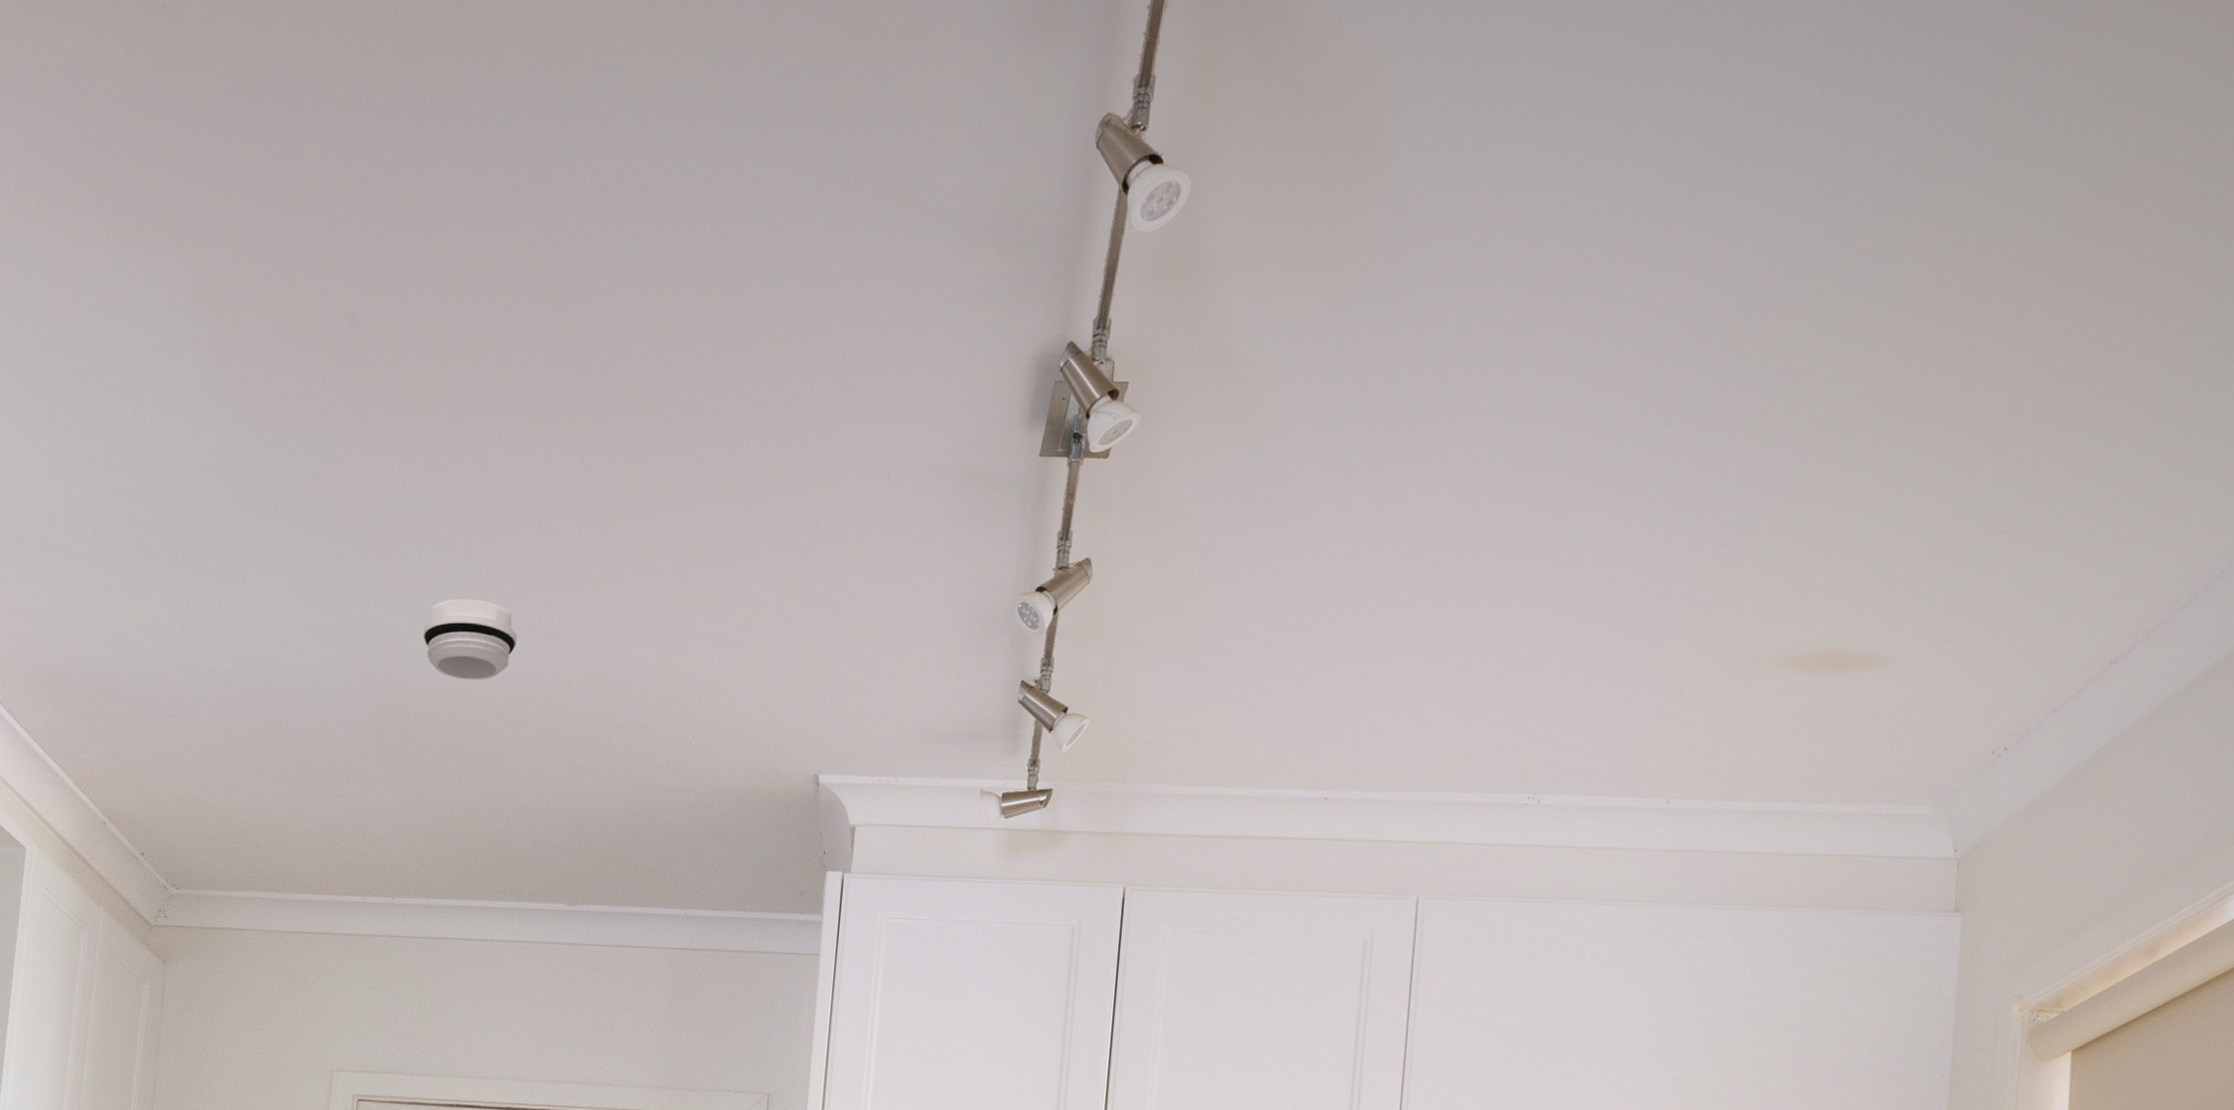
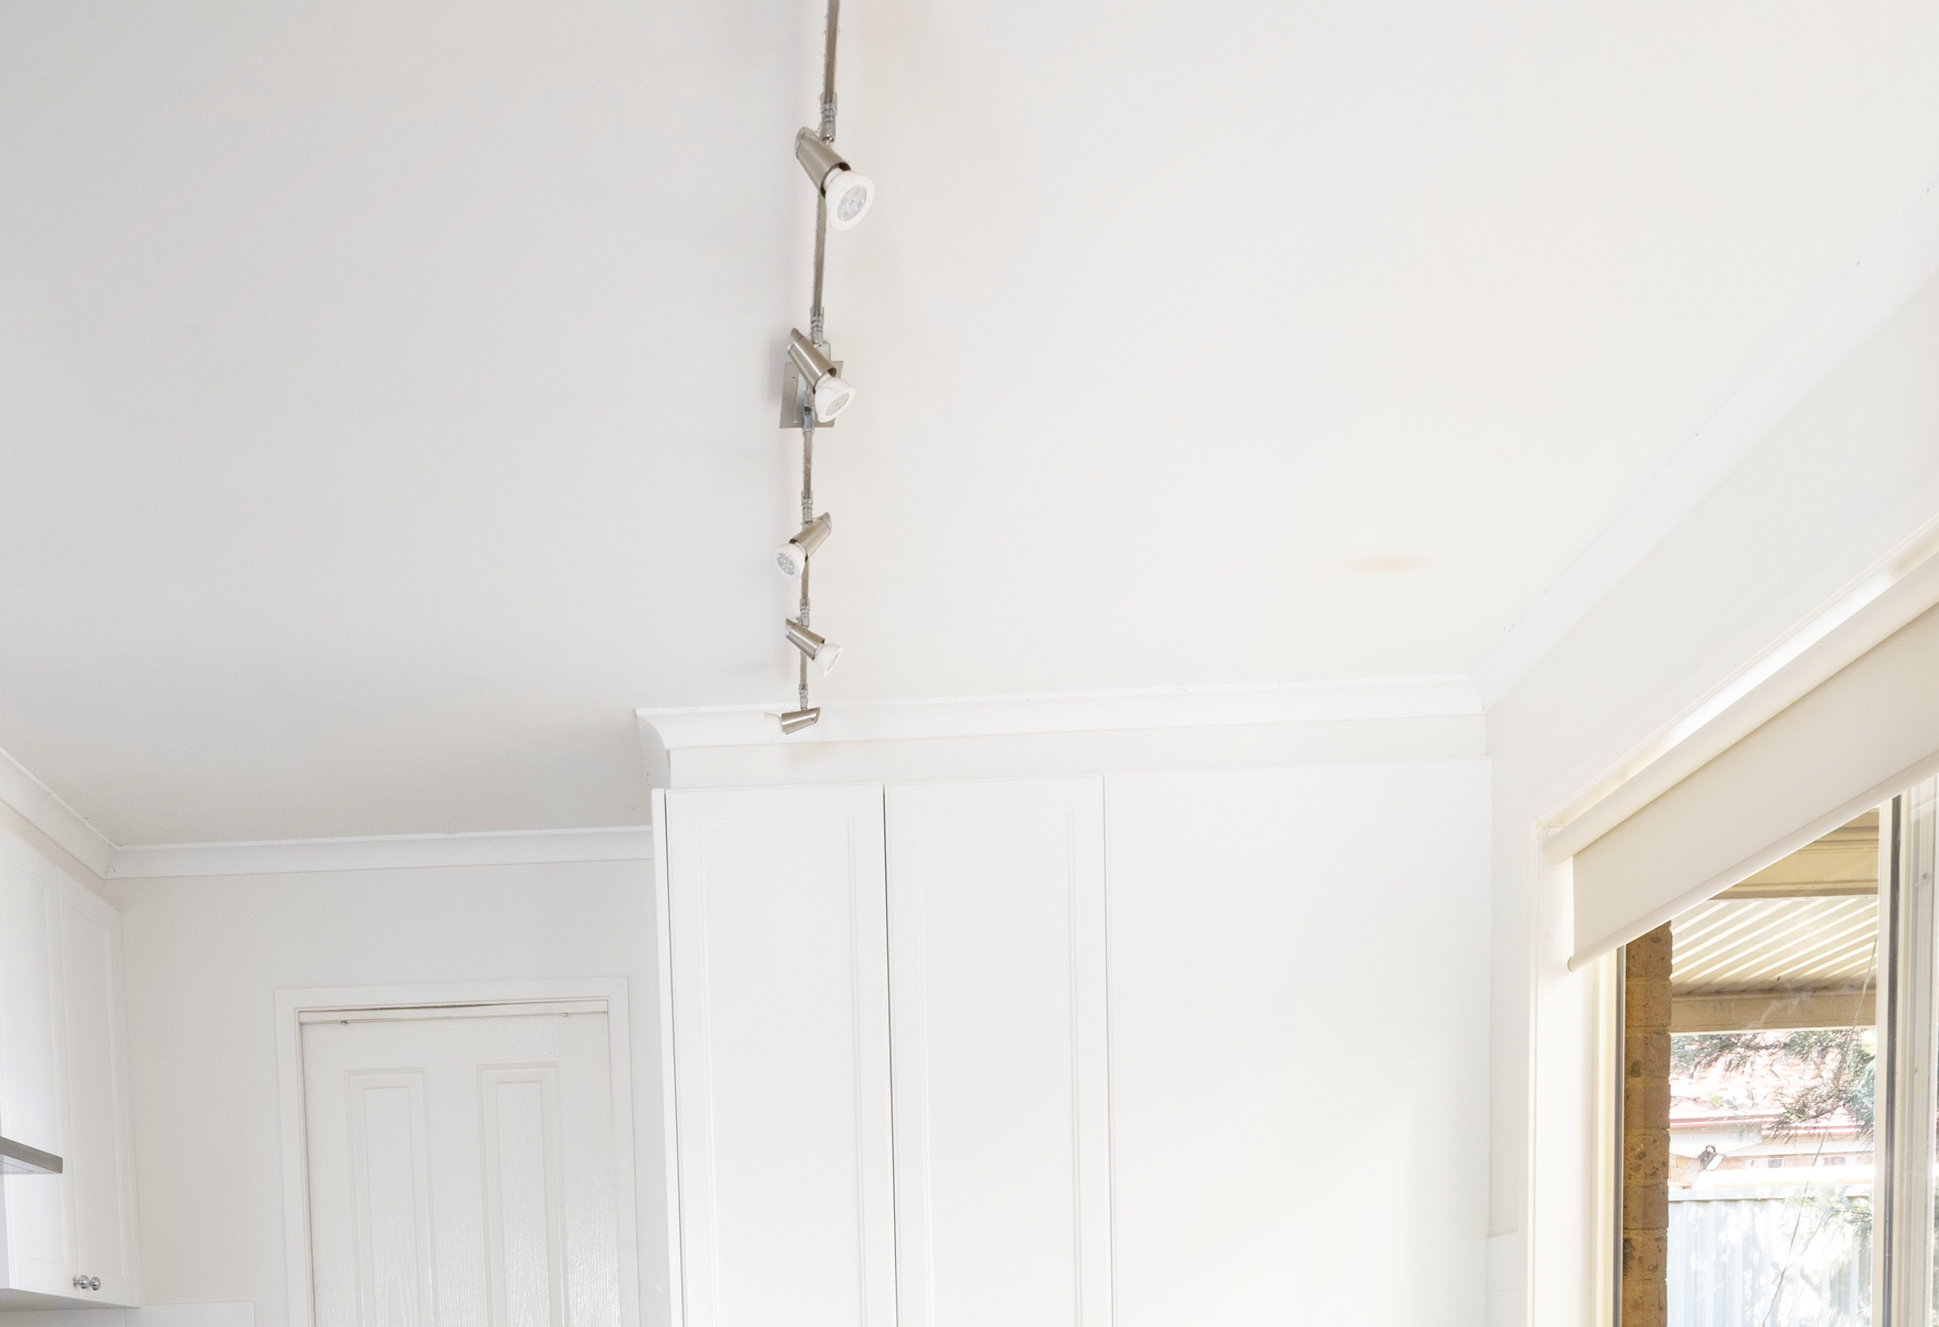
smoke detector: present [423,598,517,680] -> none [296,577,376,648]

